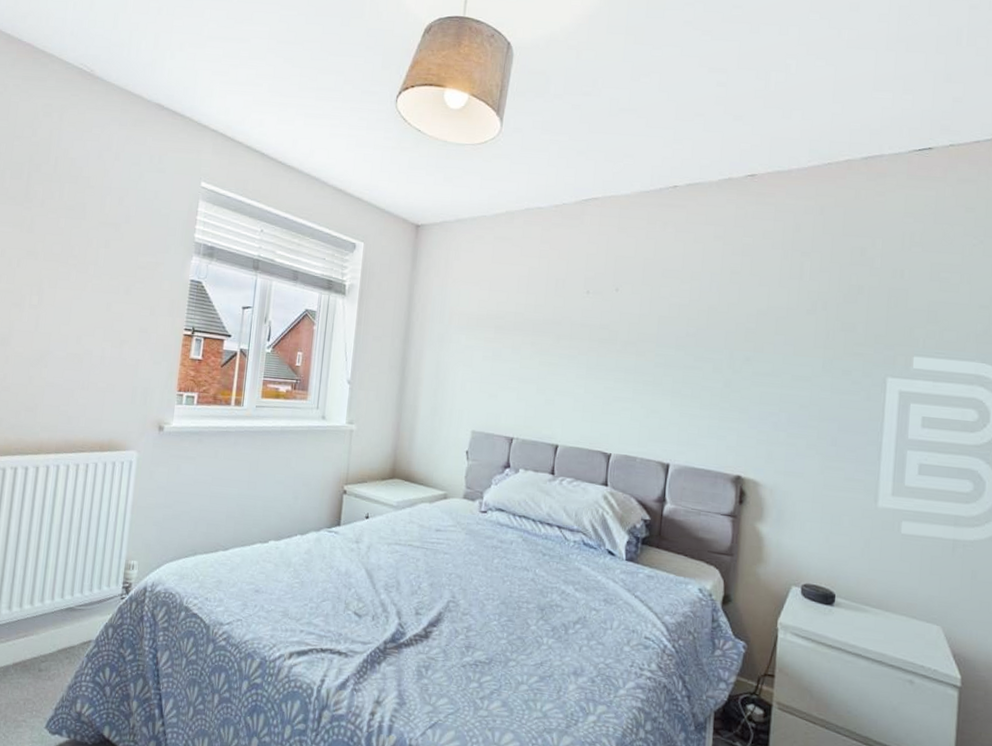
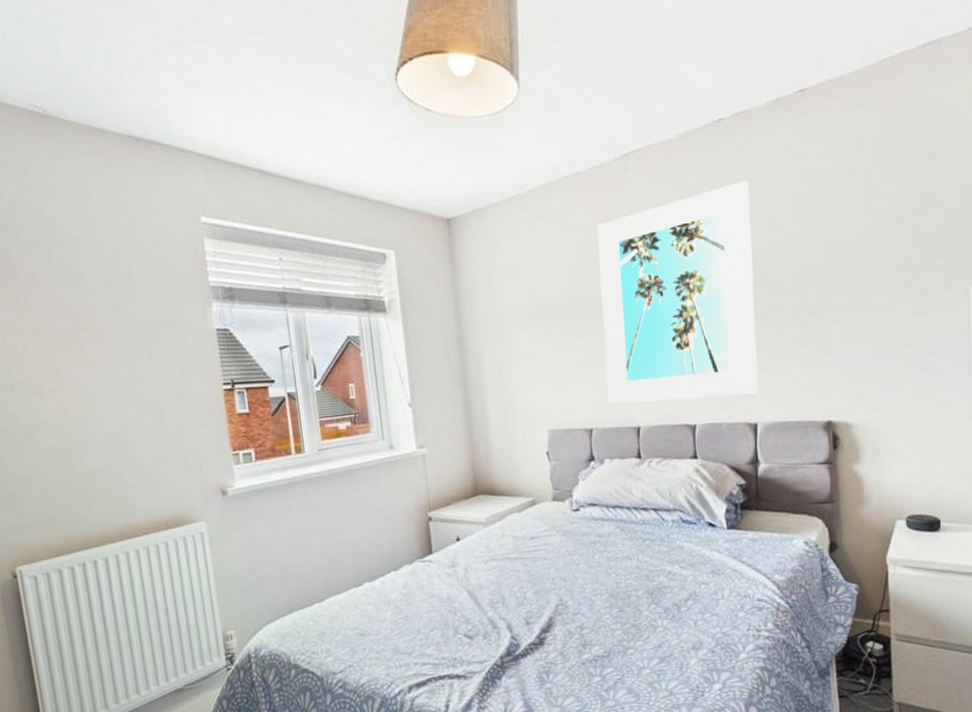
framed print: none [533,242,693,436] -> present [597,180,759,404]

